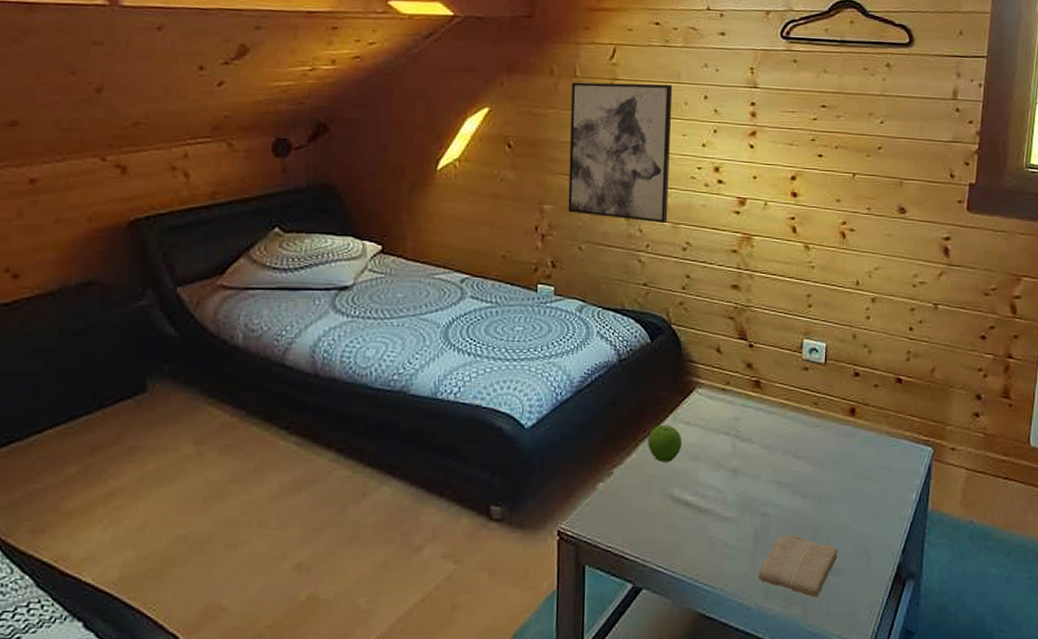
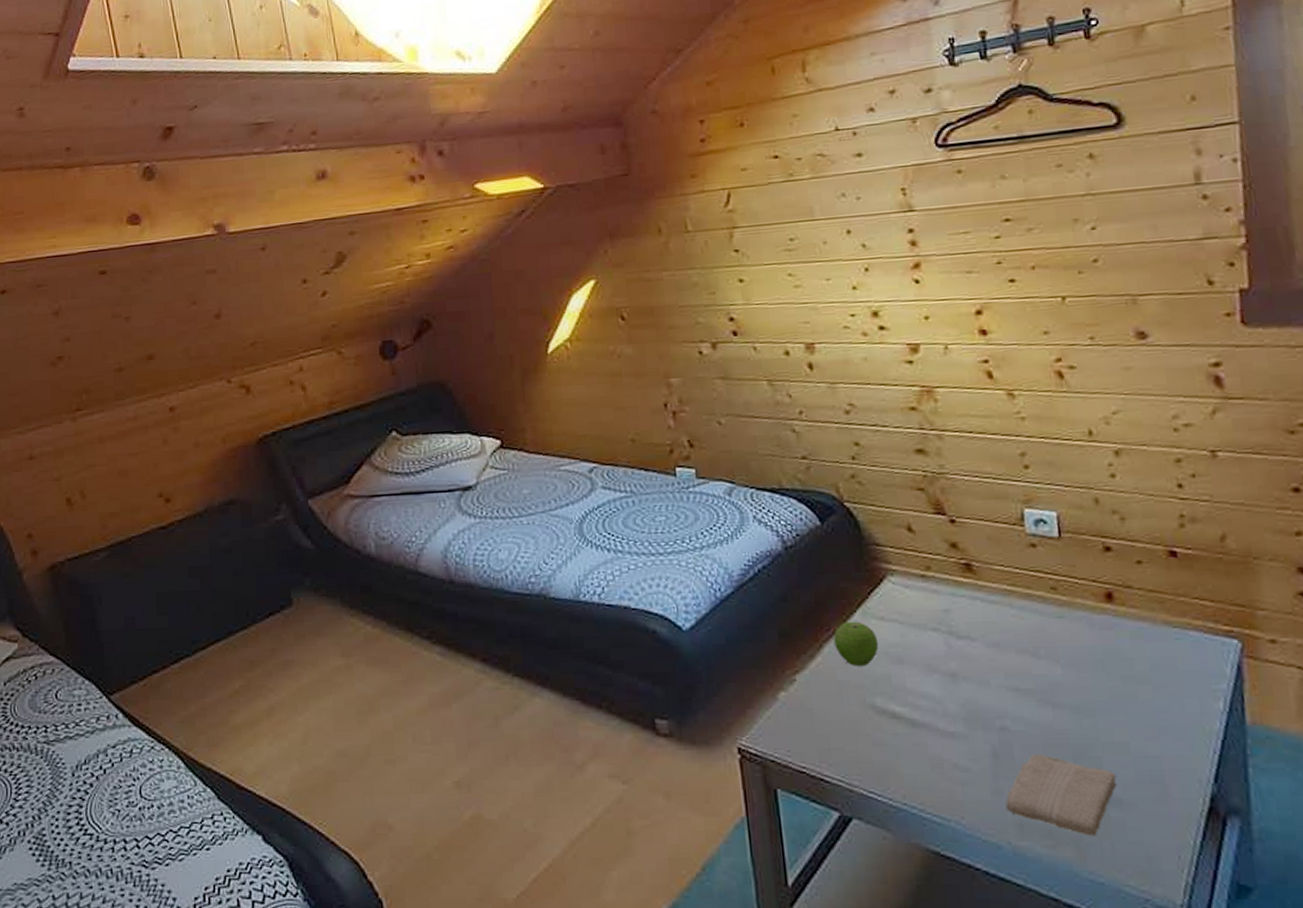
wall art: present [568,82,673,223] -> none [684,223,822,385]

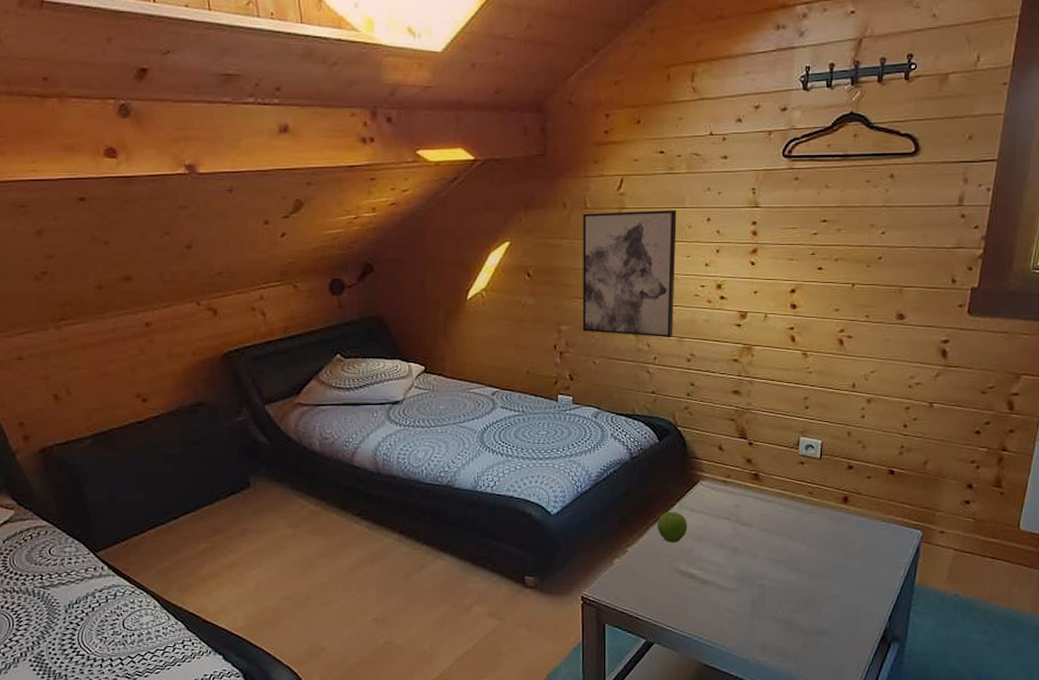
wall art: none [684,223,822,385] -> present [582,210,677,337]
washcloth: present [1006,754,1117,836] -> none [756,602,828,654]

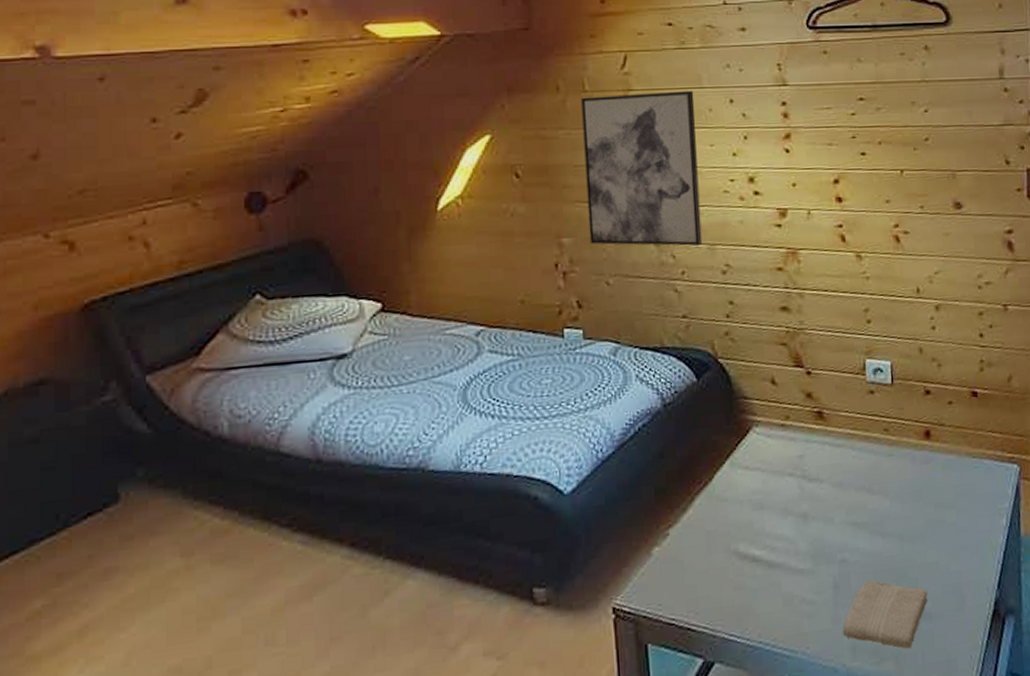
fruit: present [657,511,688,542] -> none [704,472,744,516]
washcloth: none [756,602,828,654] -> present [843,580,928,650]

